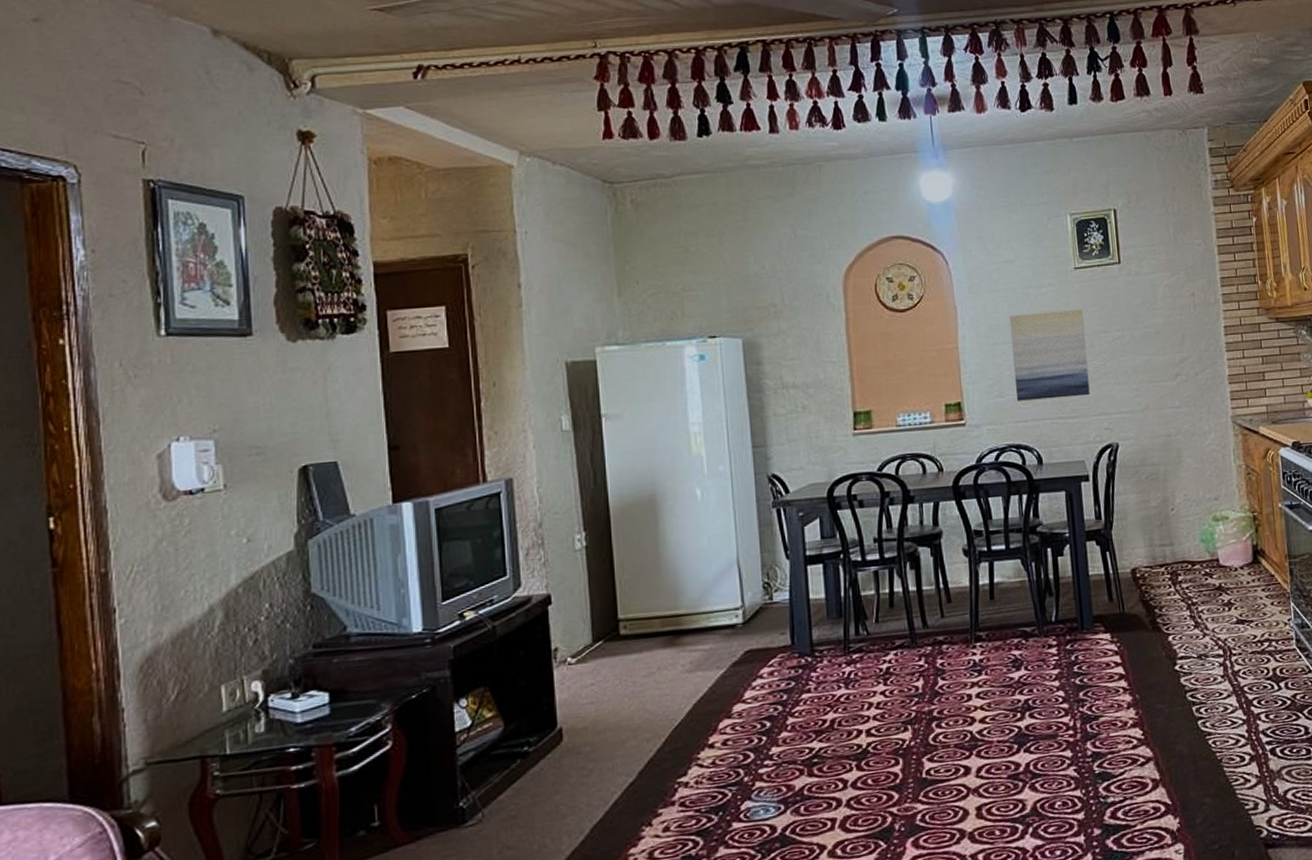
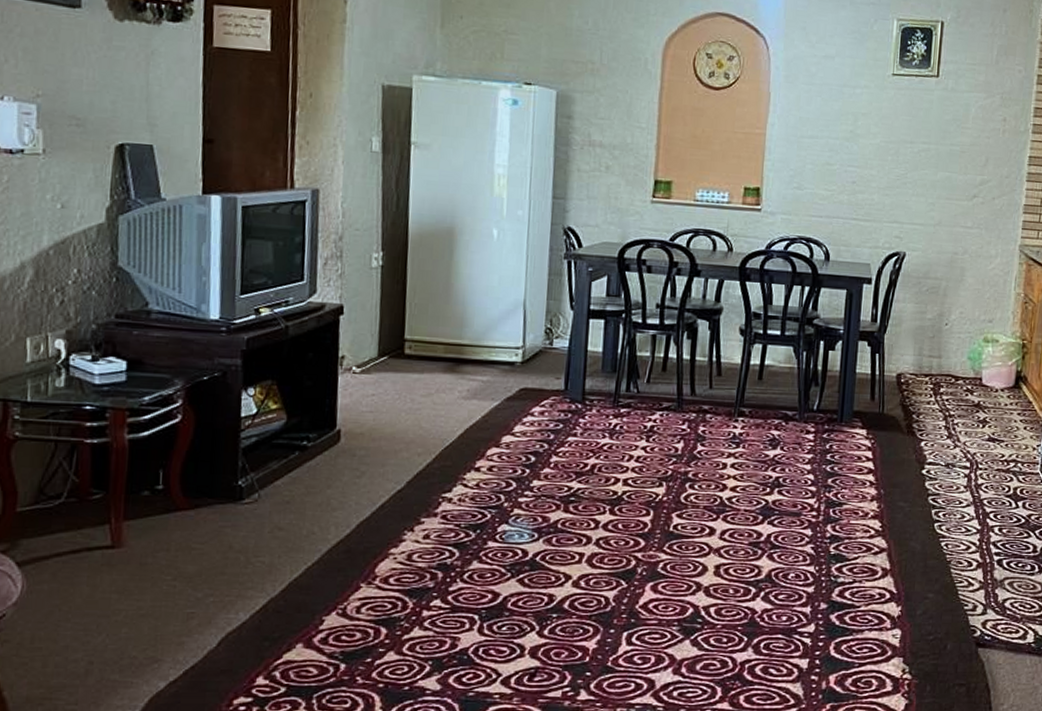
wall art: present [1009,310,1090,401] -> none [814,111,893,202]

